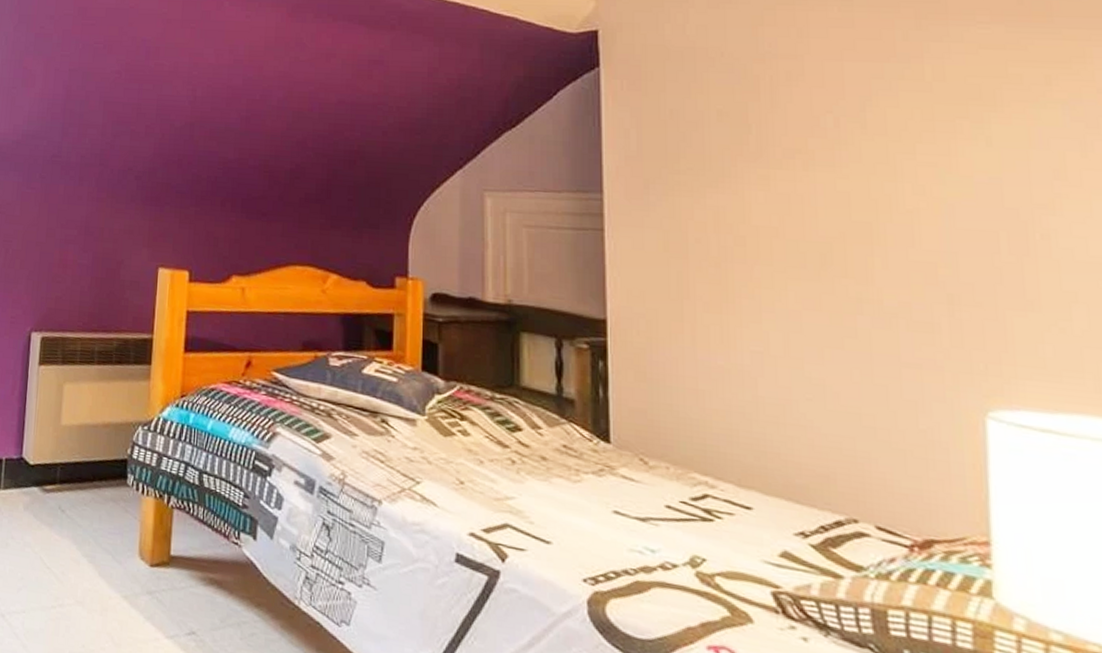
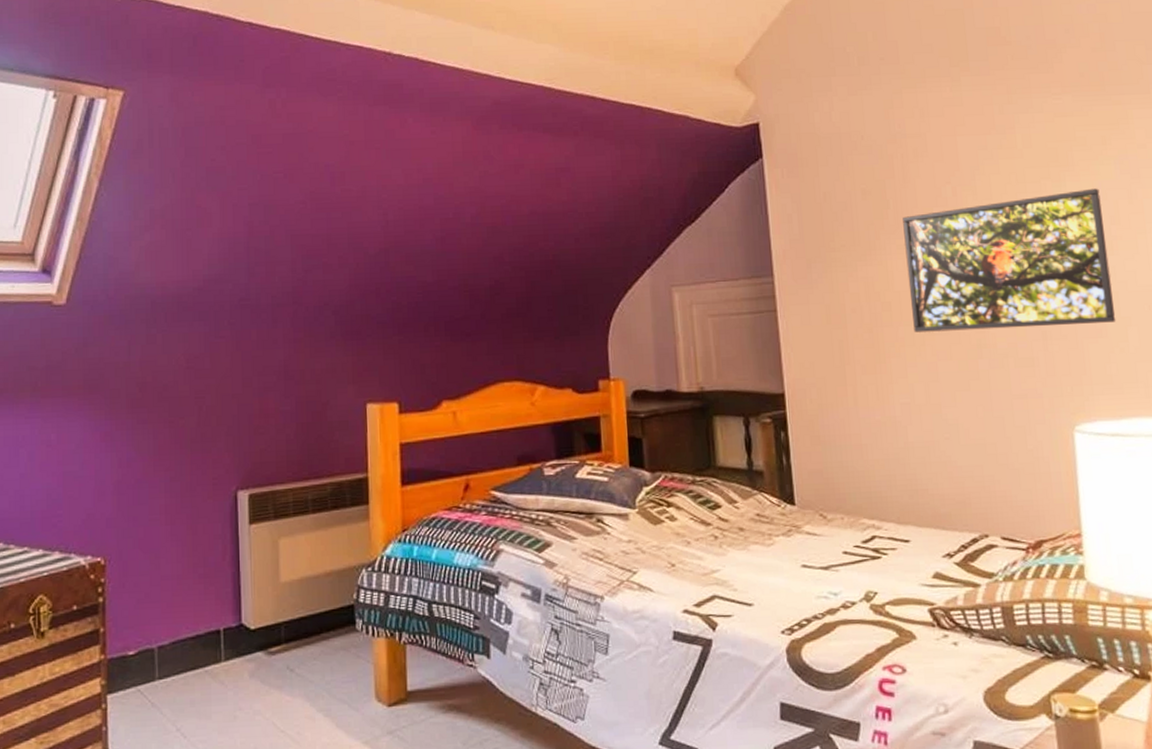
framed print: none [767,134,1056,296] -> present [902,188,1116,333]

